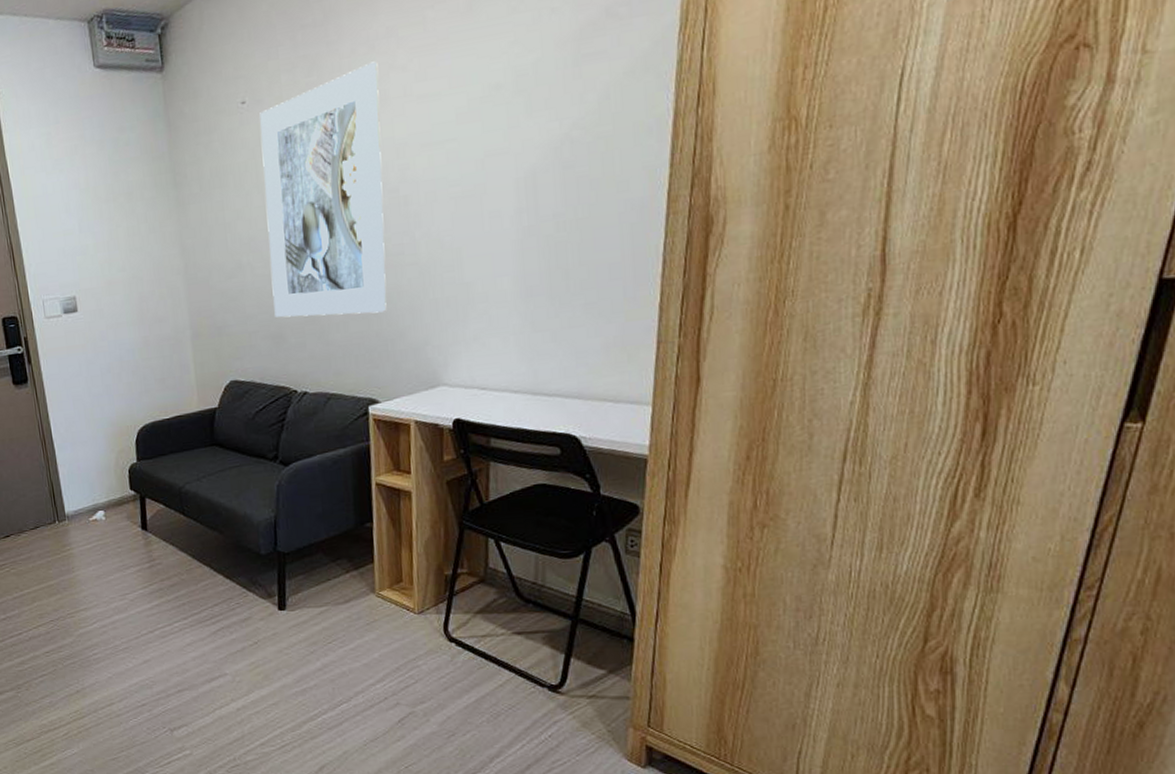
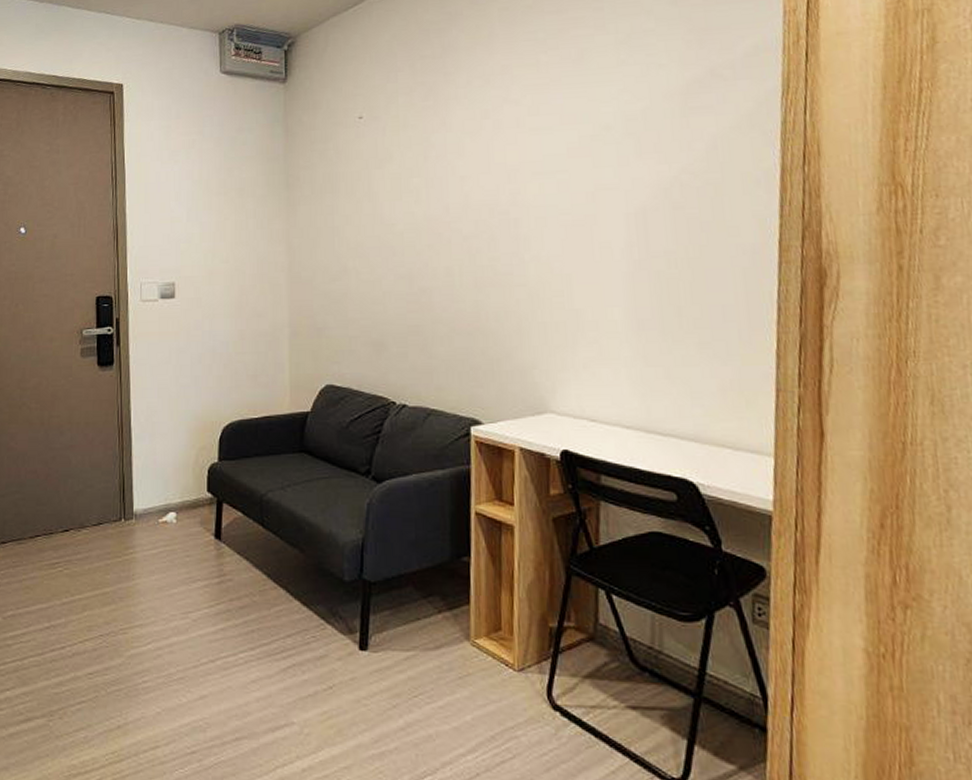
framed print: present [259,61,387,318] -> none [375,94,494,331]

